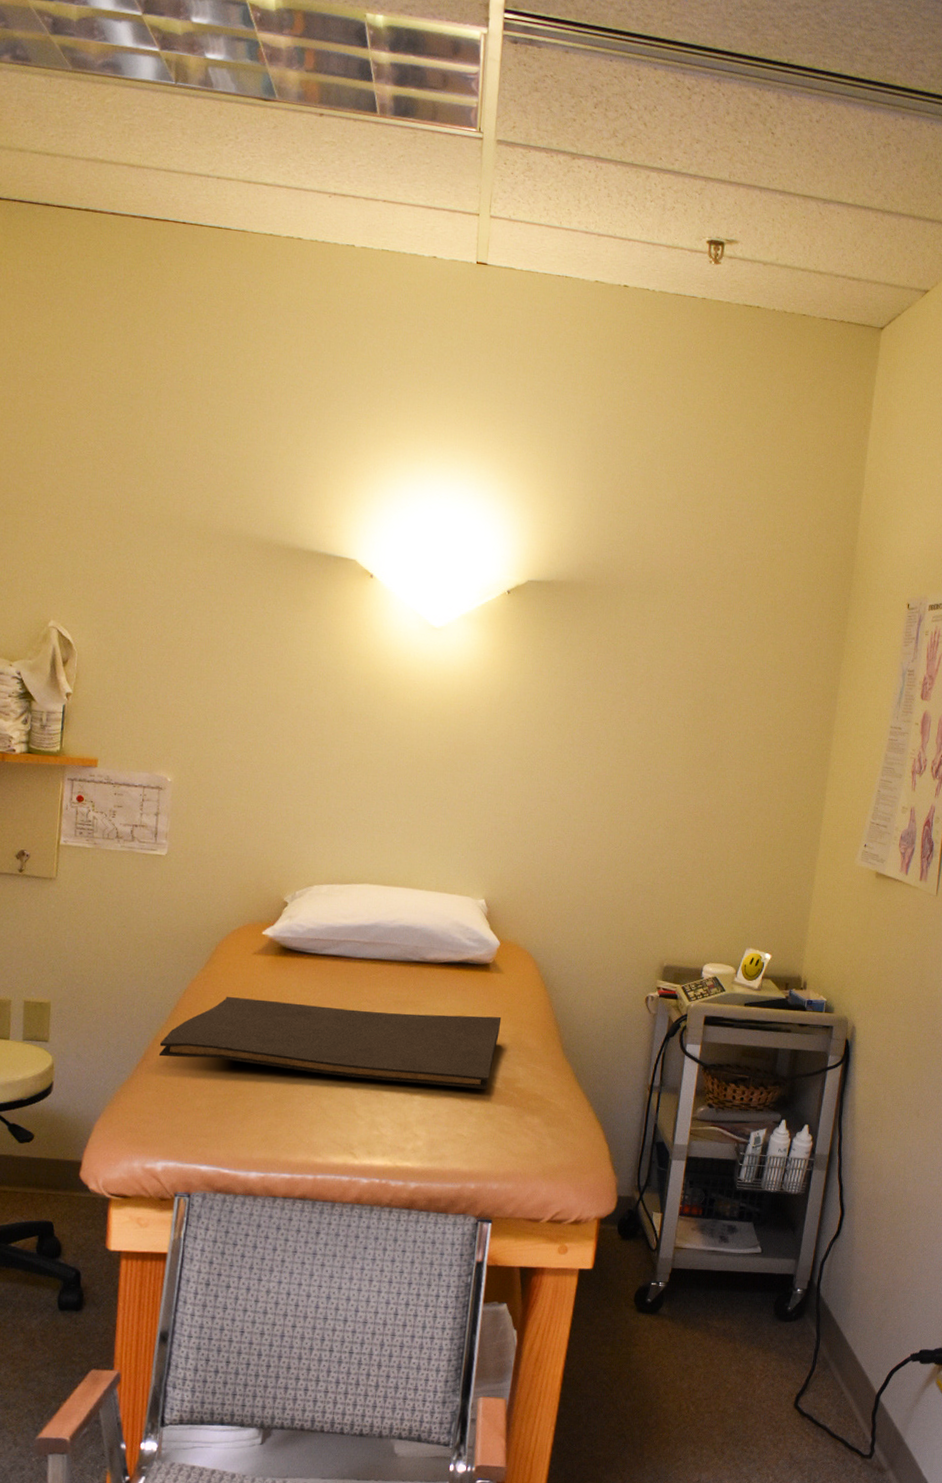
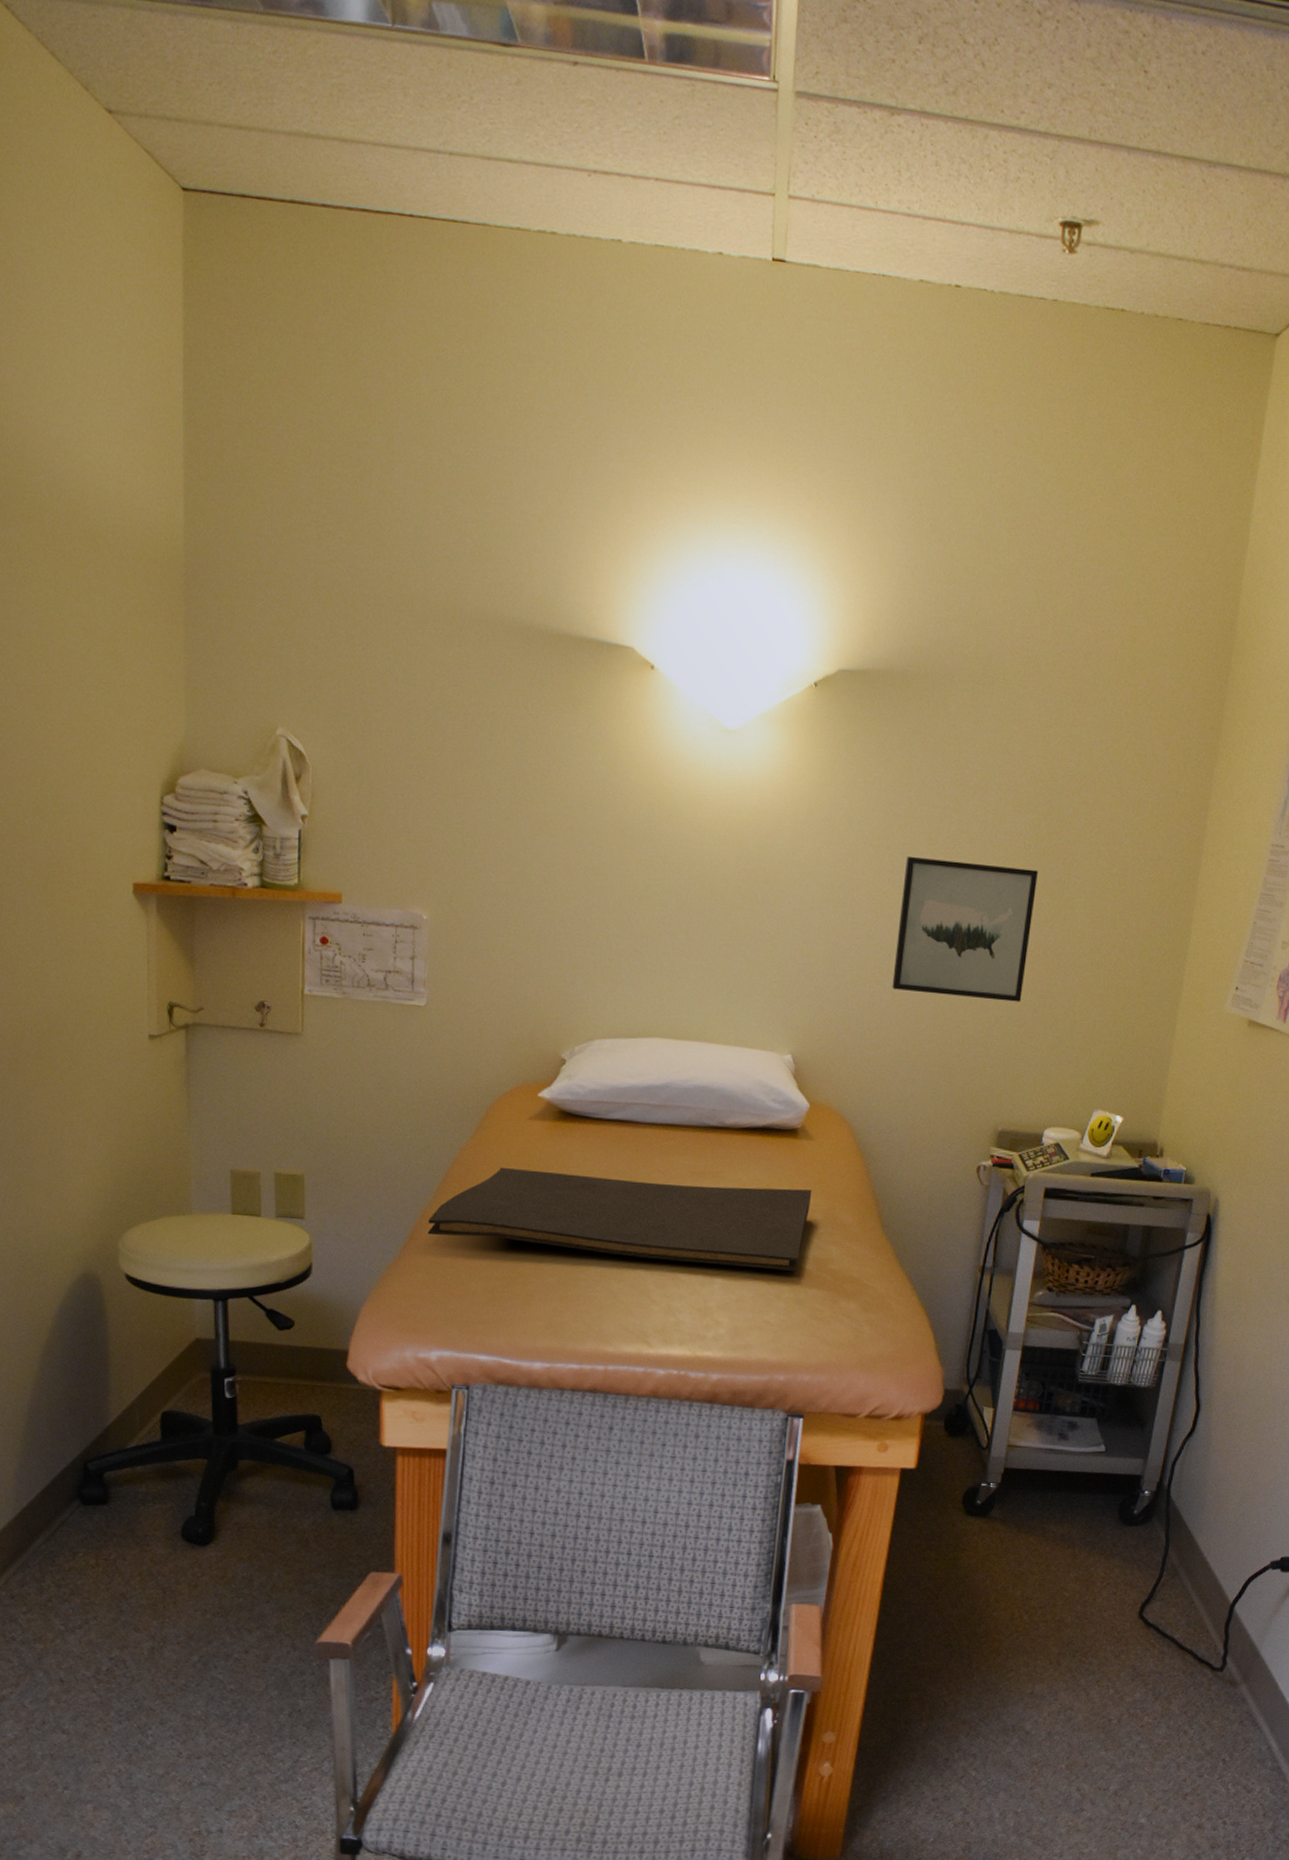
wall art: none [572,732,696,856] -> present [892,855,1038,1002]

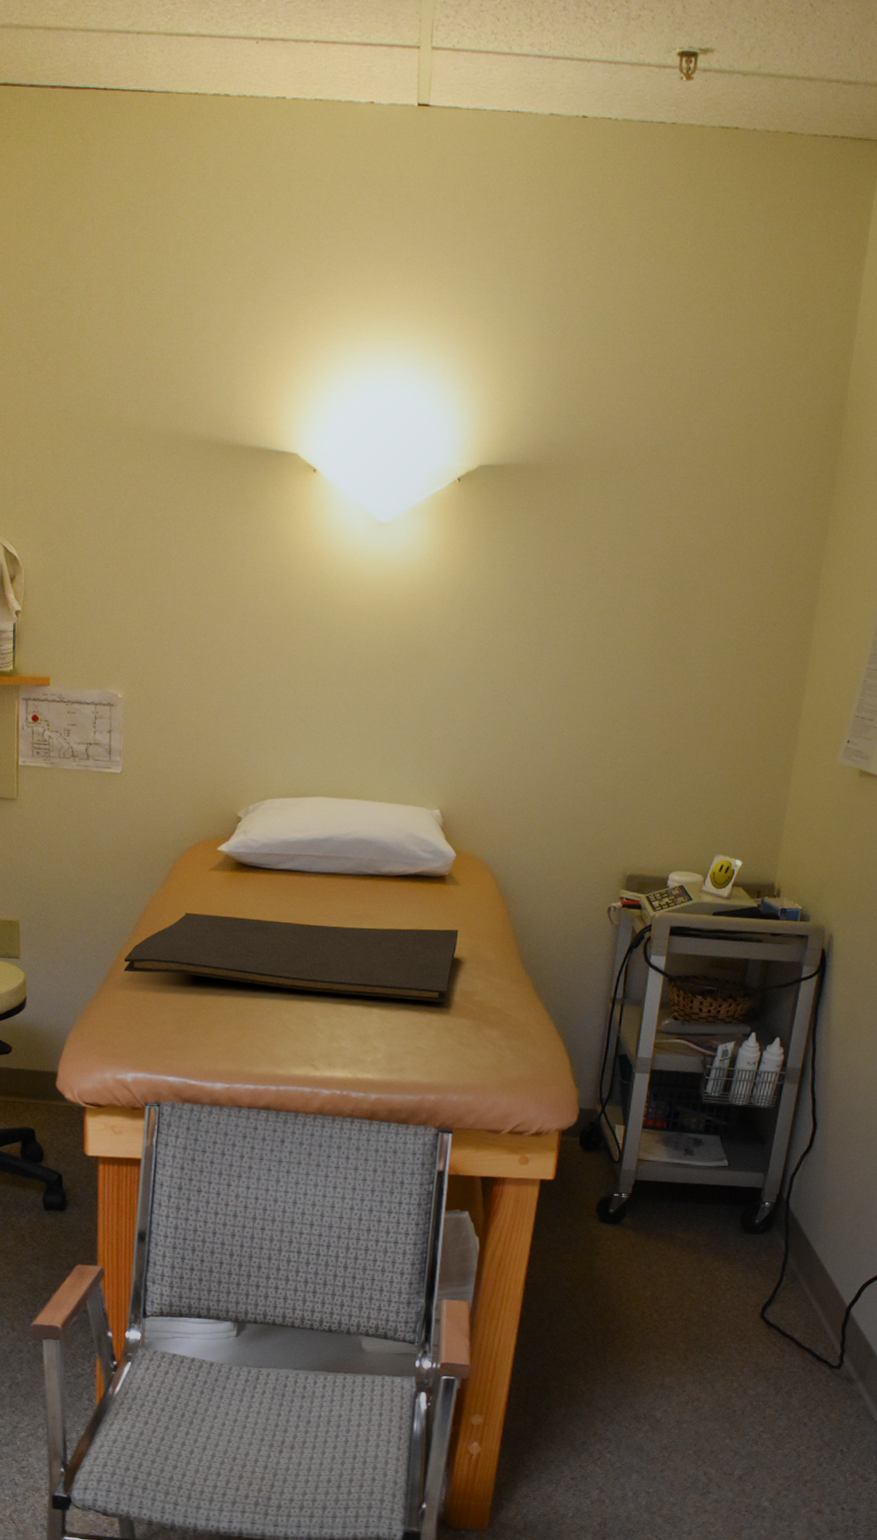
wall art: present [892,855,1038,1002] -> none [529,629,662,759]

